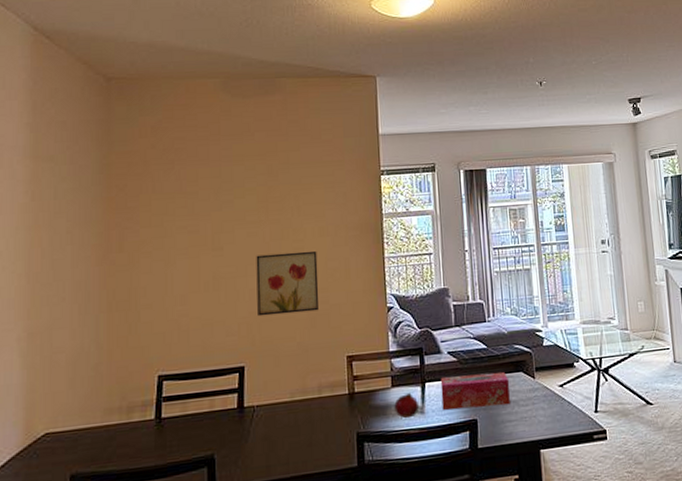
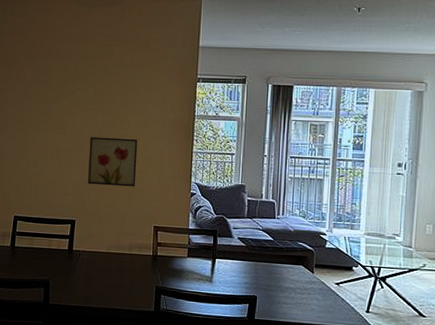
fruit: present [394,392,419,419] -> none [188,263,208,284]
tissue box: present [440,372,510,410] -> none [228,257,289,290]

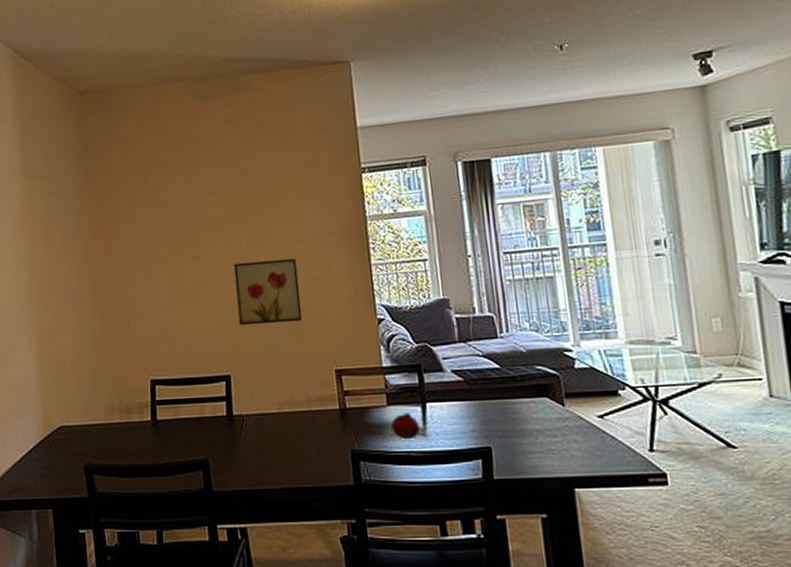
fruit: none [188,263,208,284] -> present [391,412,420,440]

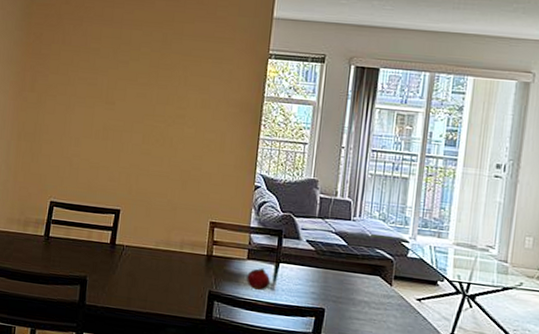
wall art: present [233,258,302,326] -> none [137,115,197,176]

